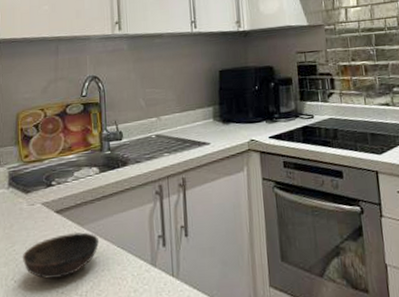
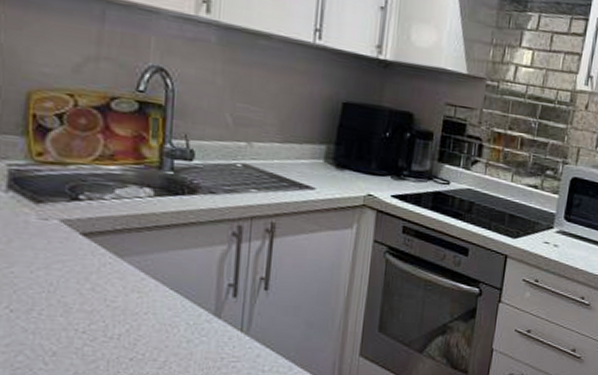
bowl: present [22,232,99,279] -> none [24,263,143,314]

